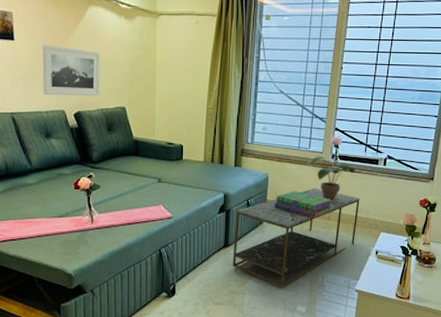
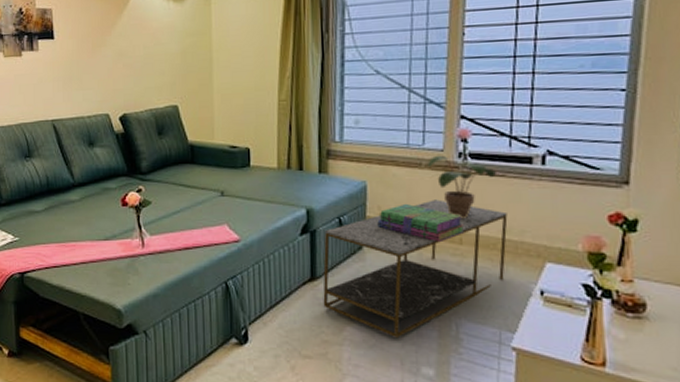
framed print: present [43,45,100,97] -> none [84,40,148,98]

